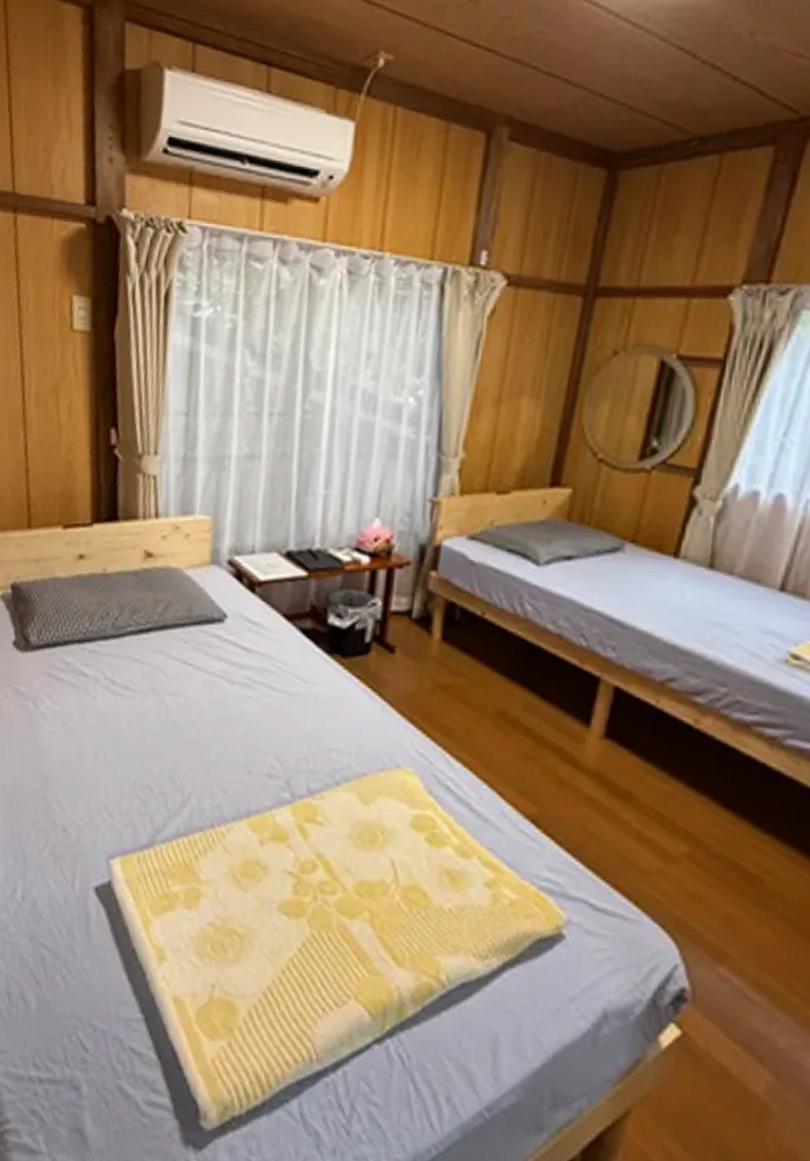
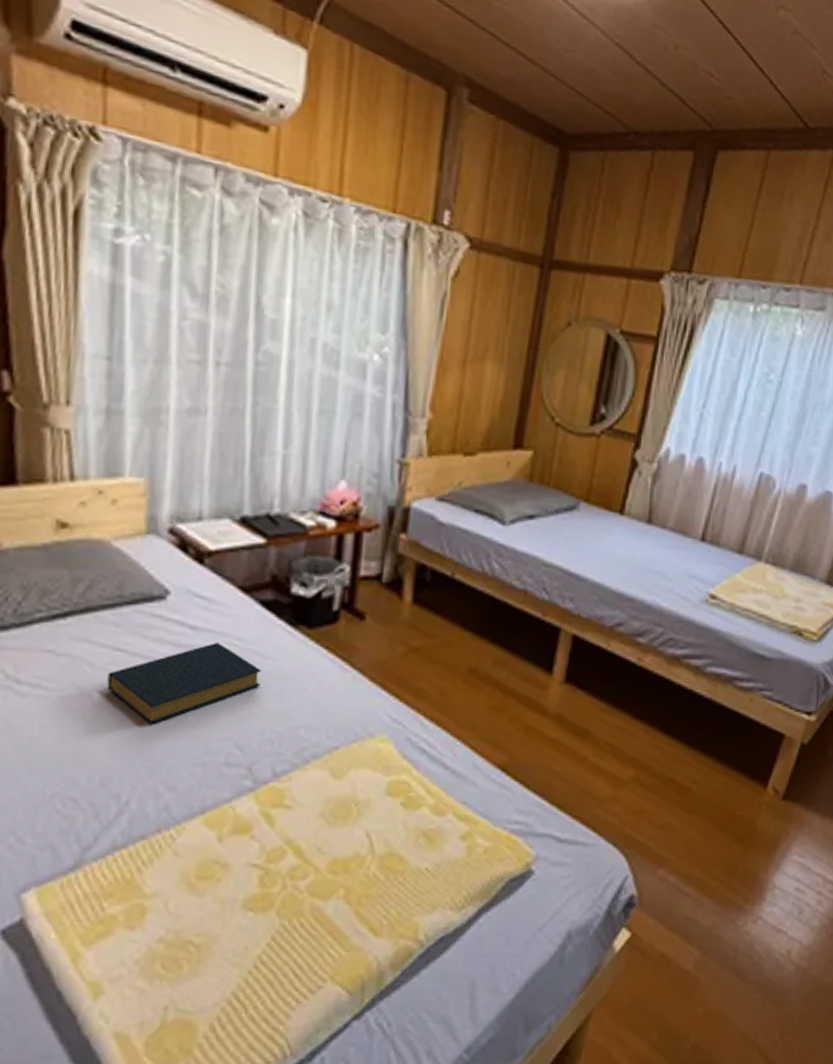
hardback book: none [177,664,300,731] -> present [107,643,261,724]

